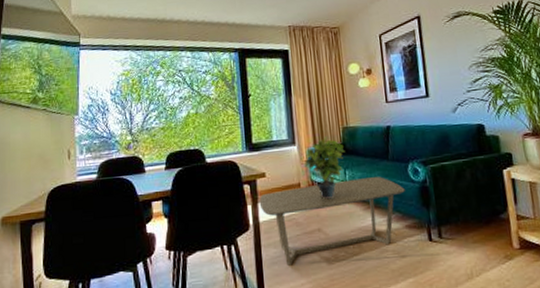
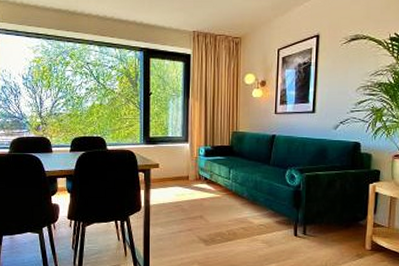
coffee table: present [259,177,405,266] -> none [151,178,280,243]
potted plant: present [304,137,345,200] -> none [194,138,232,193]

